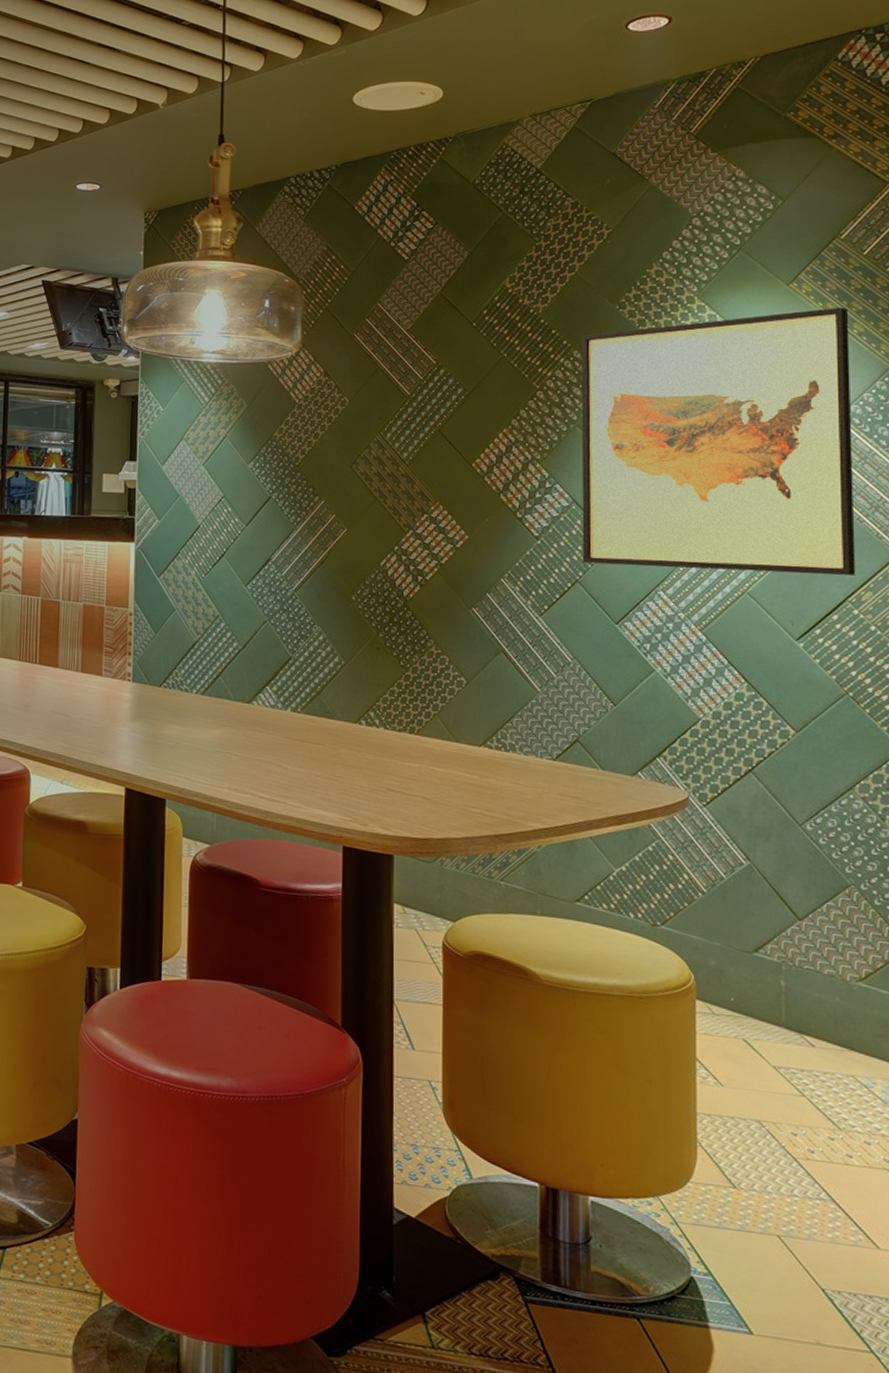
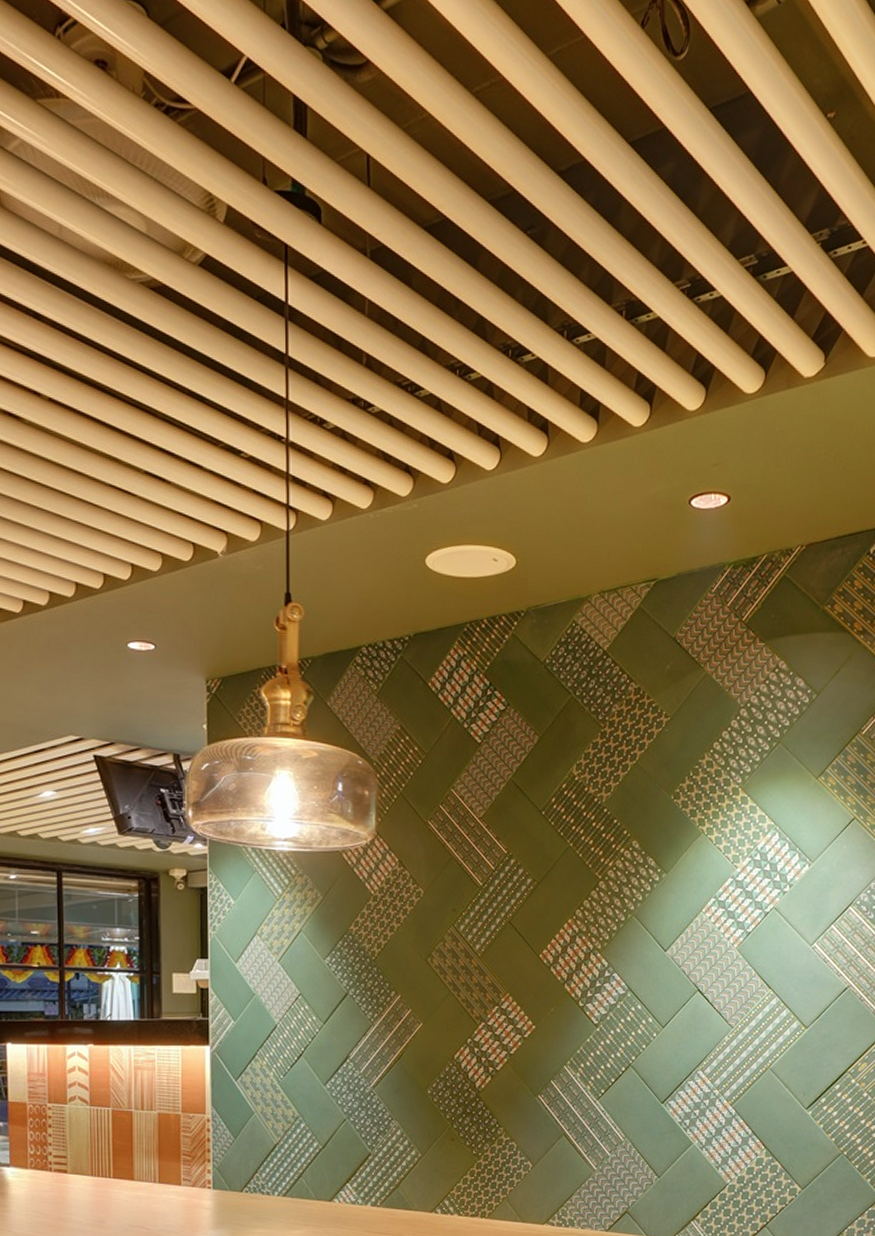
wall art: present [581,307,856,575] -> none [635,801,864,1050]

